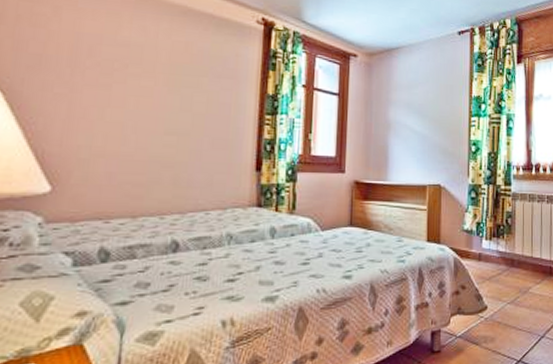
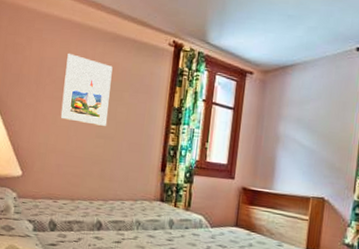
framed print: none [110,29,184,120] -> present [60,54,113,126]

